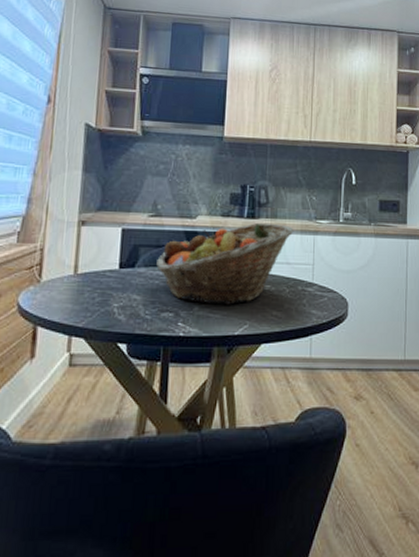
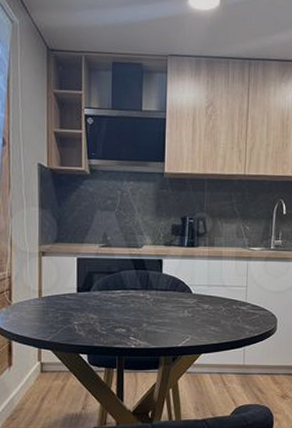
fruit basket: present [156,222,294,305] -> none [109,250,229,322]

